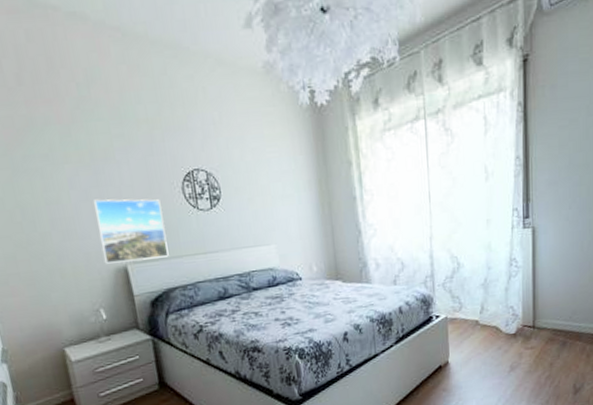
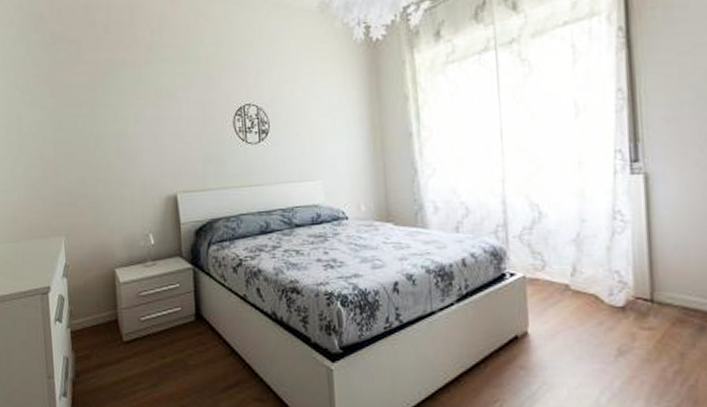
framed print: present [93,199,169,264] -> none [153,131,216,192]

